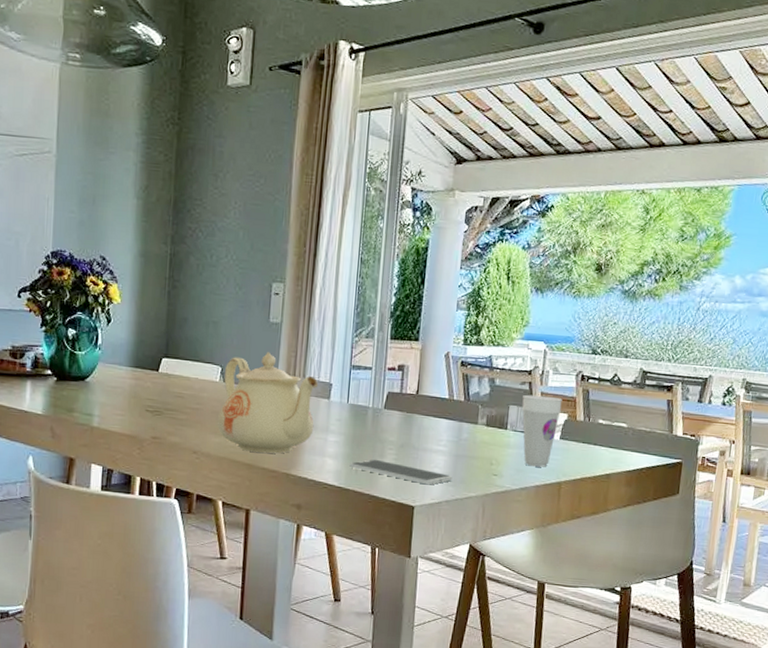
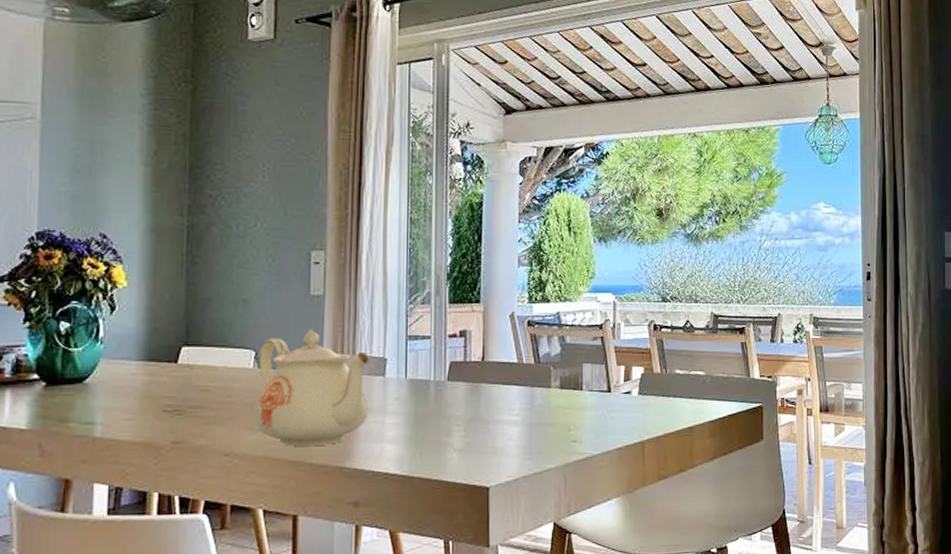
smartphone: present [349,459,453,485] -> none [412,438,529,461]
cup: present [521,394,562,467] -> none [596,350,637,428]

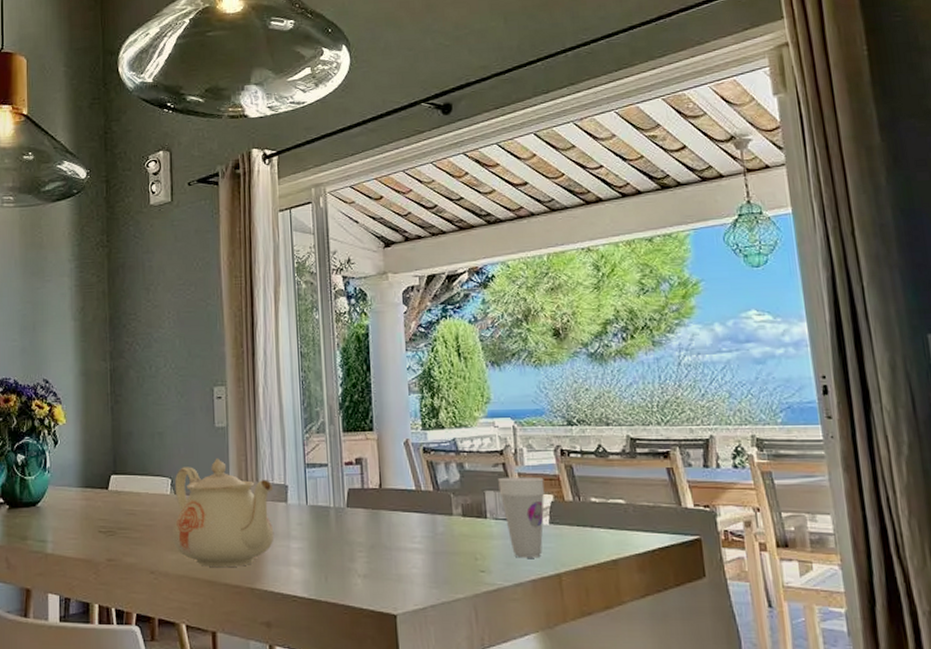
cup: none [596,350,637,428] -> present [498,476,545,558]

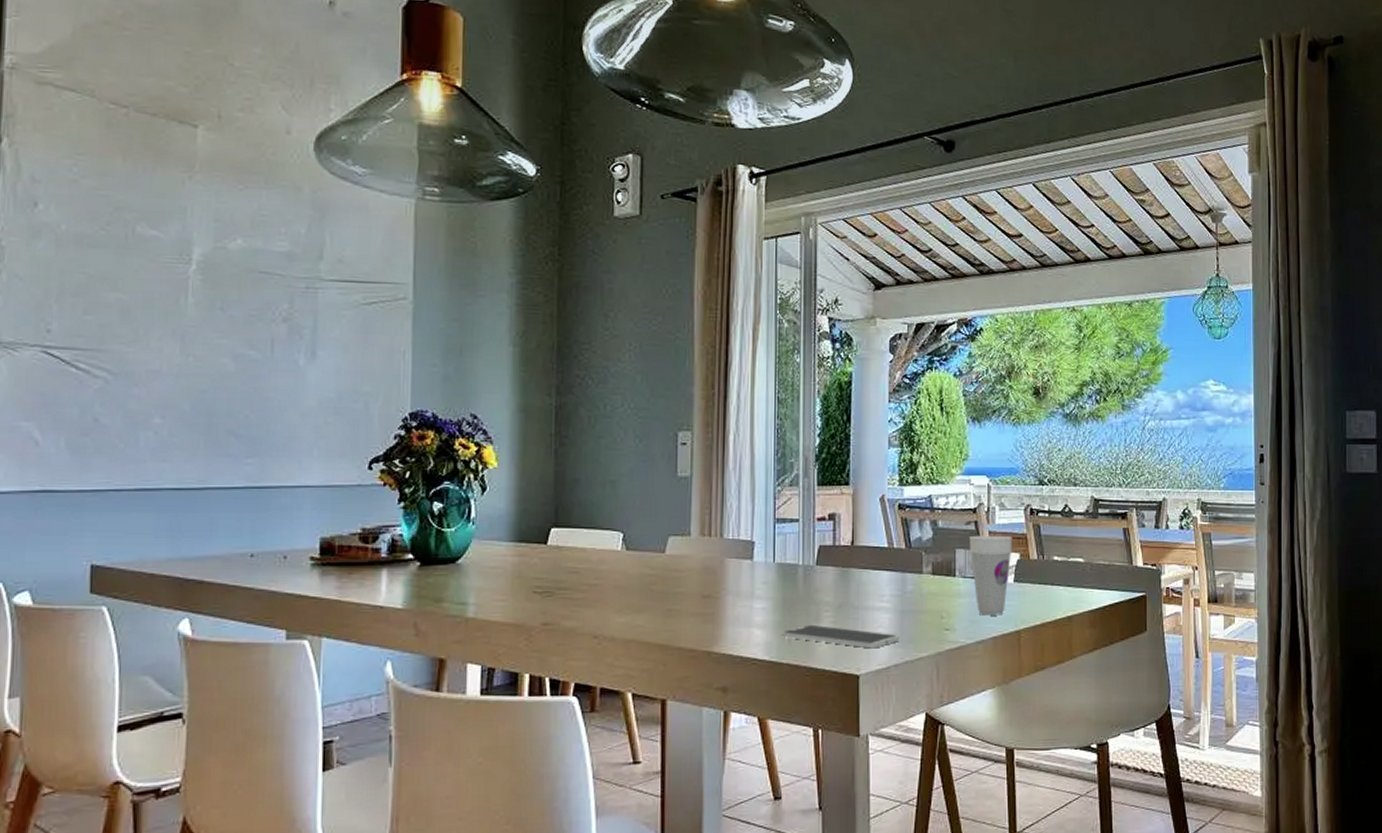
teapot: present [173,458,274,567] -> none [622,511,739,630]
smartphone: none [318,564,435,589] -> present [781,624,900,649]

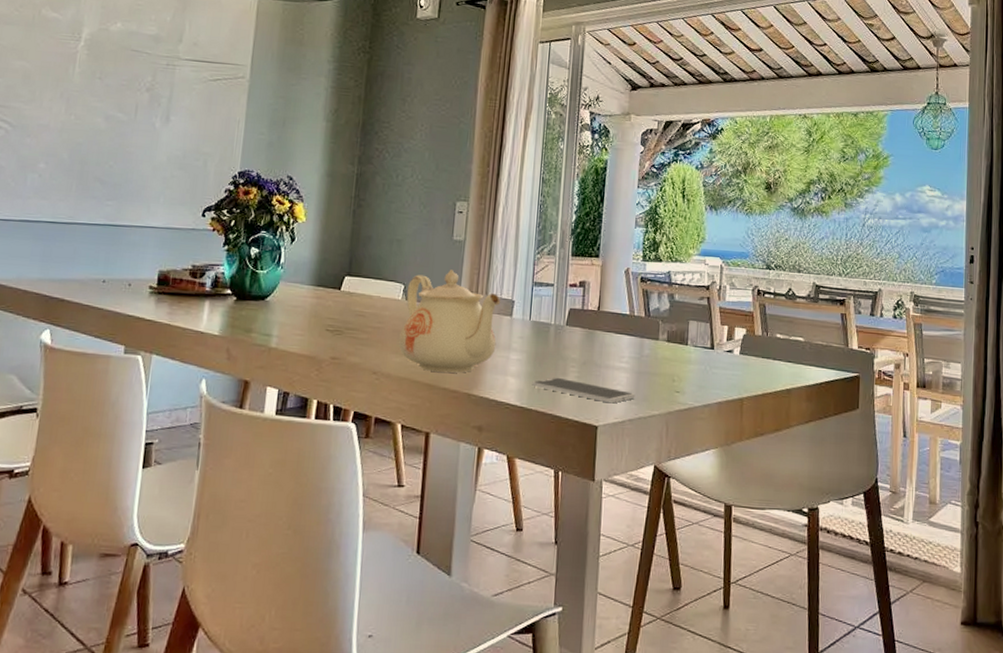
teapot: none [622,511,739,630] -> present [399,269,501,373]
cup: present [969,535,1012,616] -> none [701,309,740,383]

